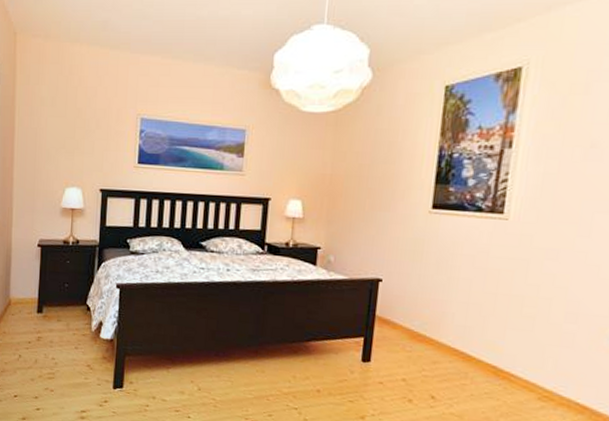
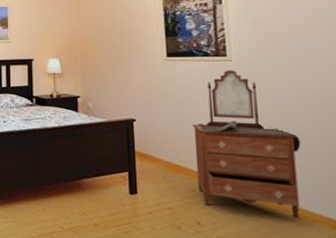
dresser: none [439,230,566,401] -> present [192,70,301,219]

